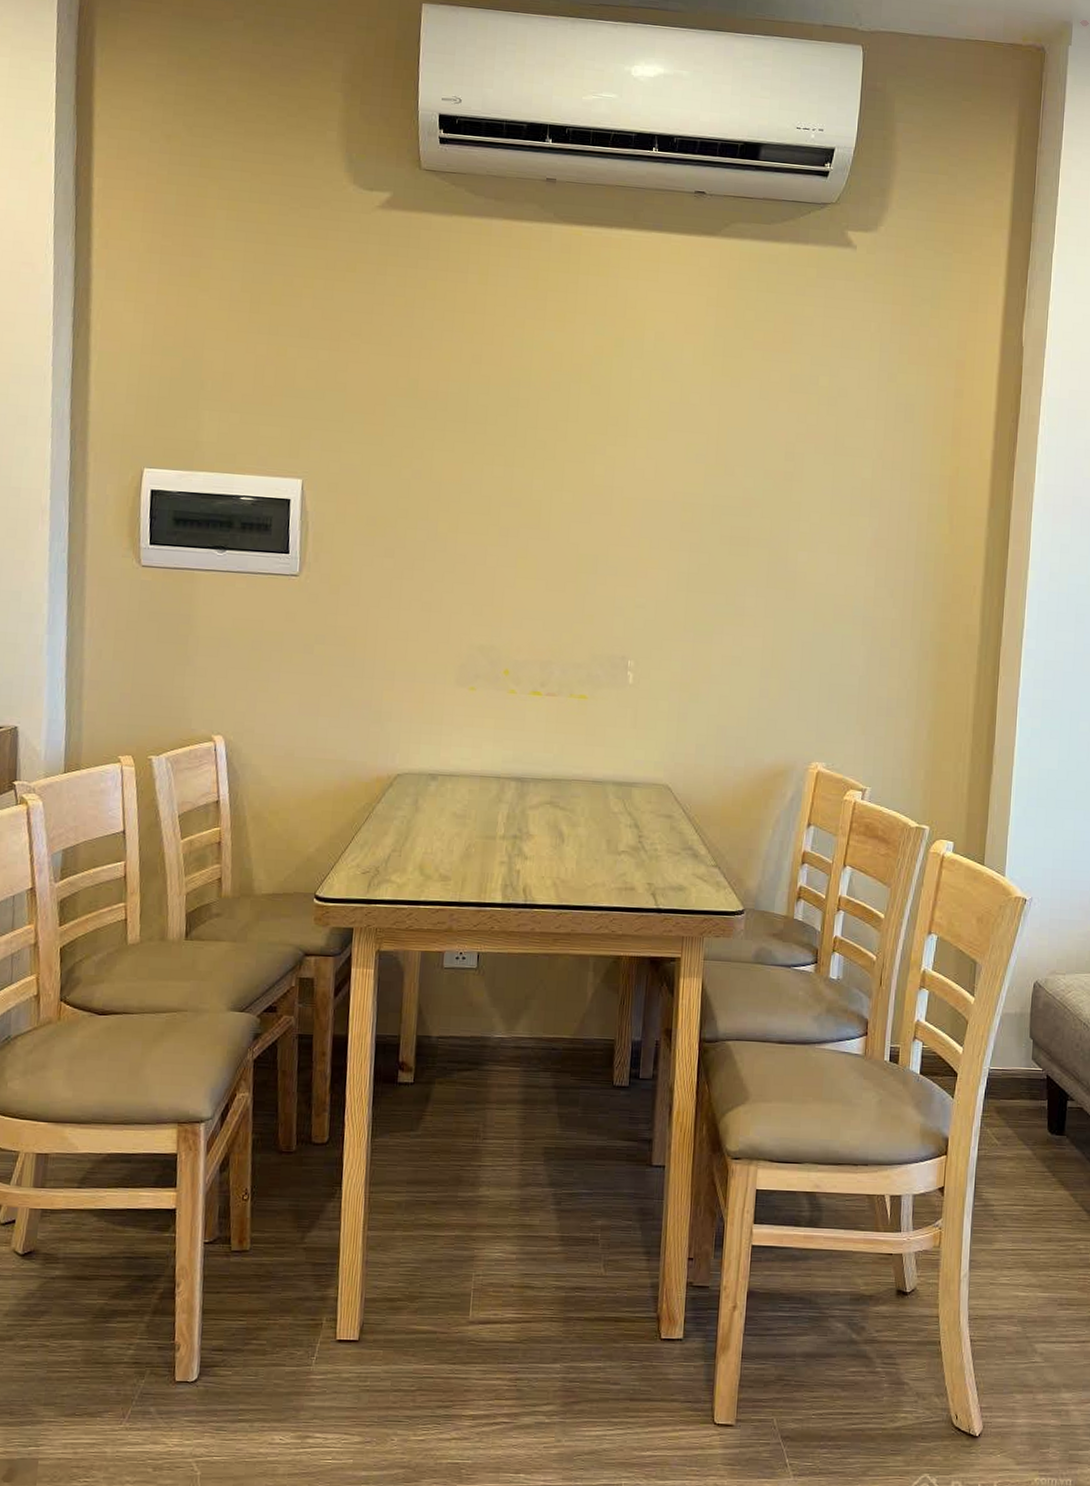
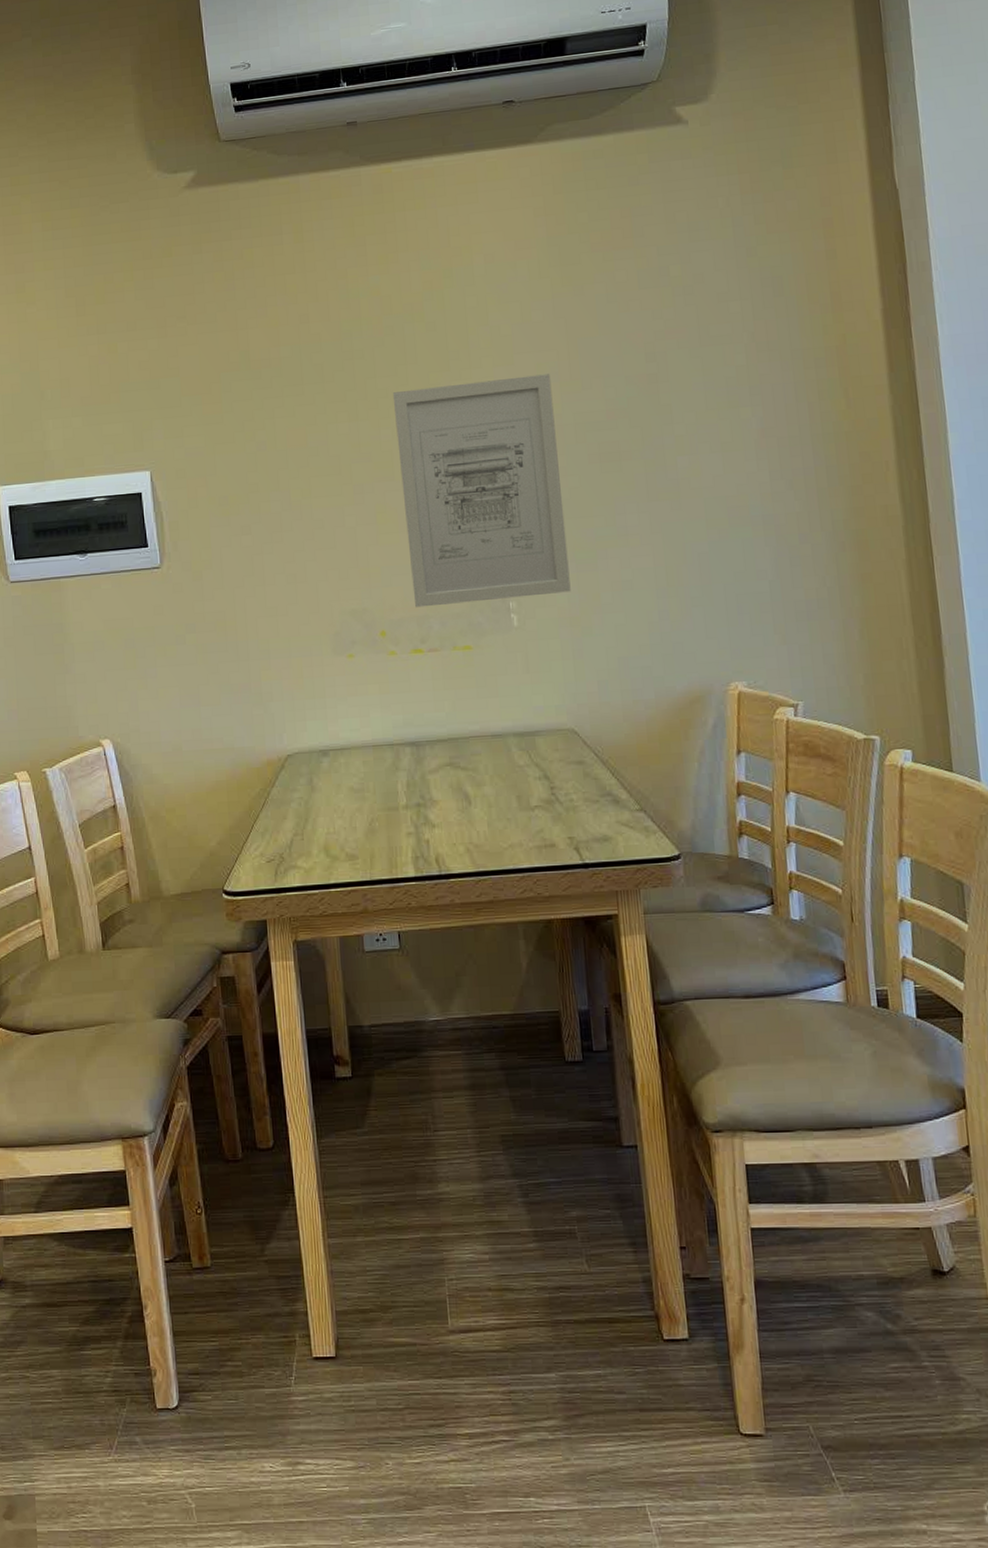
wall art: none [540,445,698,660] -> present [392,374,571,608]

